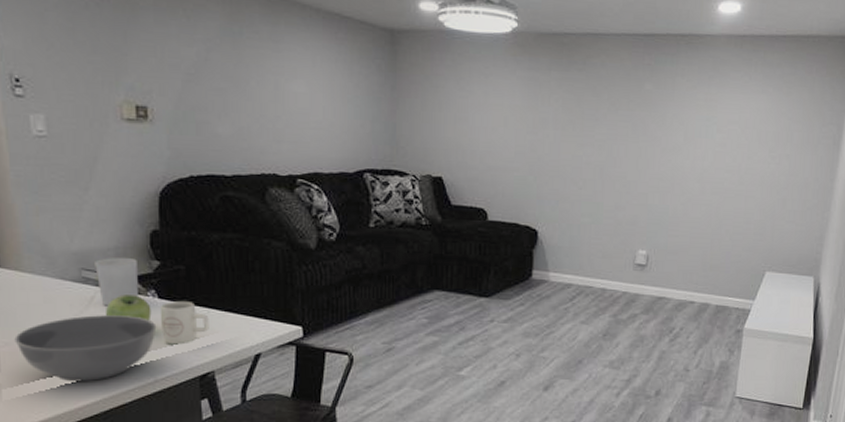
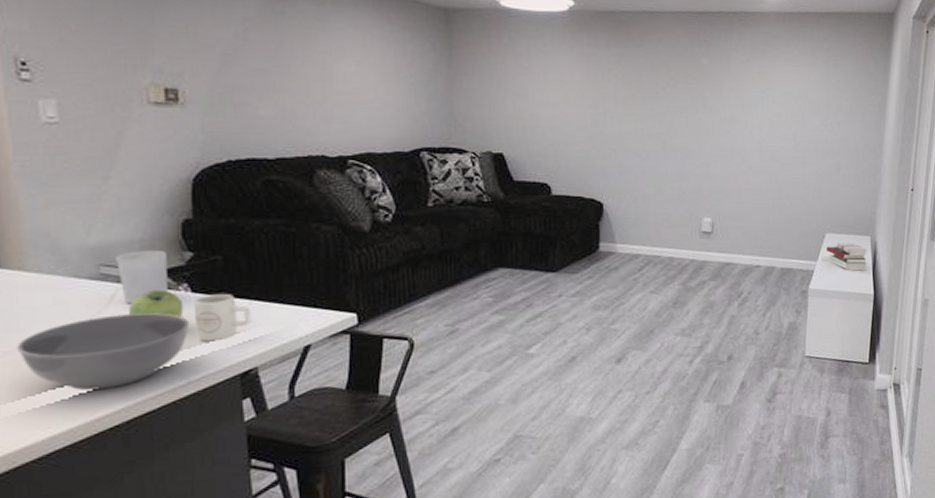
books: none [765,281,809,313] -> present [827,242,867,271]

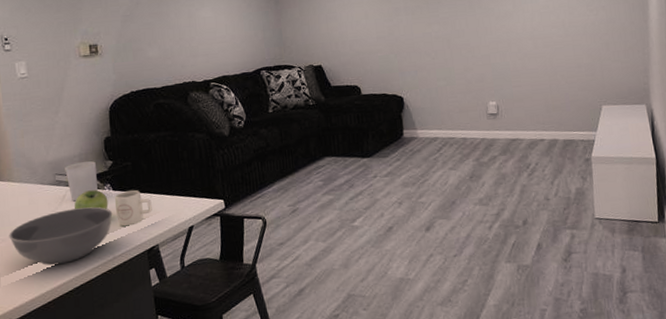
books: present [827,242,867,271] -> none [604,112,646,138]

